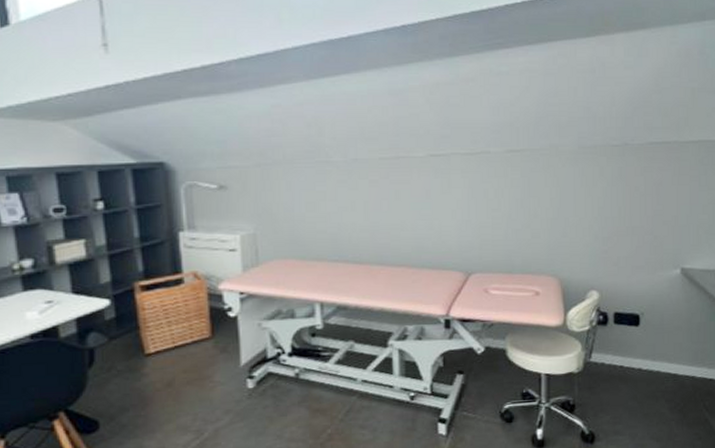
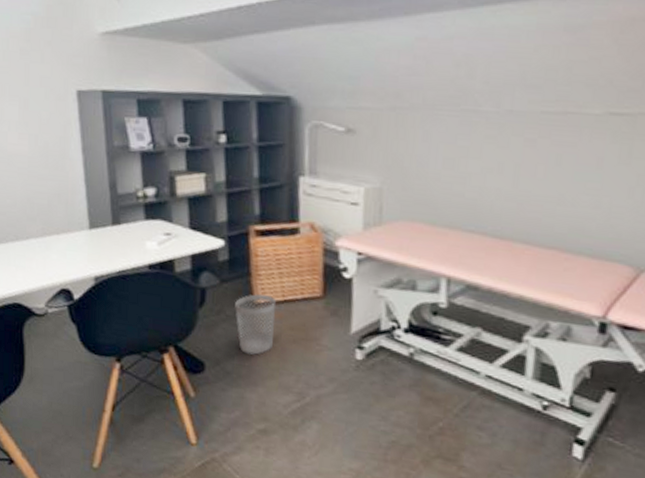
wastebasket: none [126,345,167,404] -> present [235,294,276,355]

